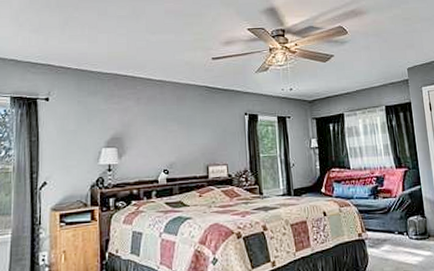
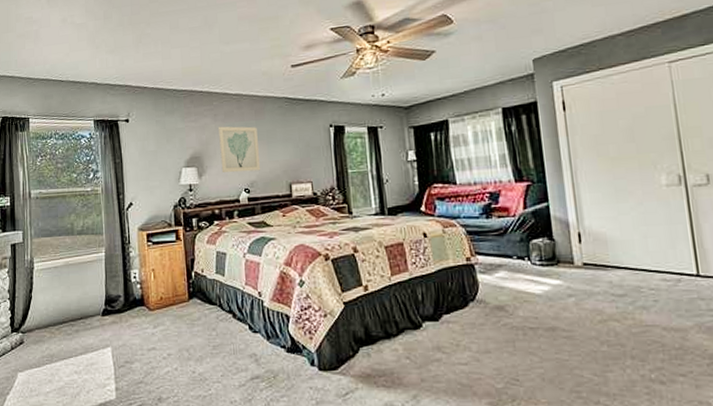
wall art: none [141,109,180,154] -> present [219,126,261,173]

